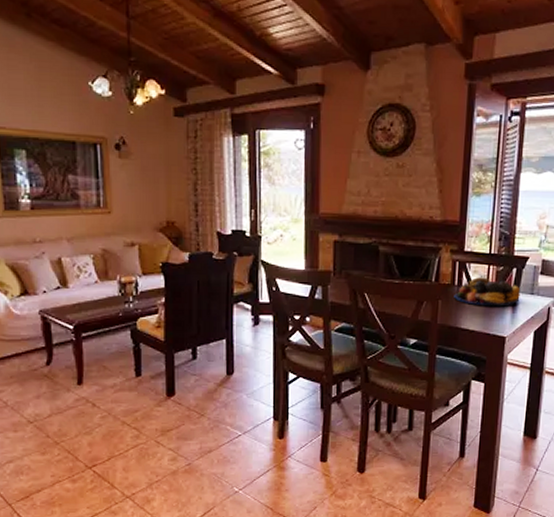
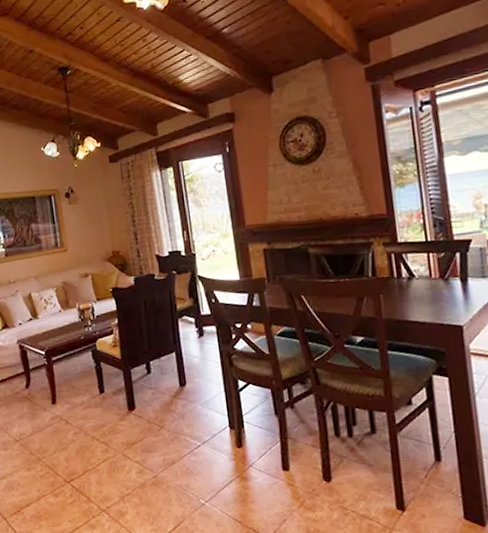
fruit bowl: present [454,277,521,307] -> none [395,266,471,296]

